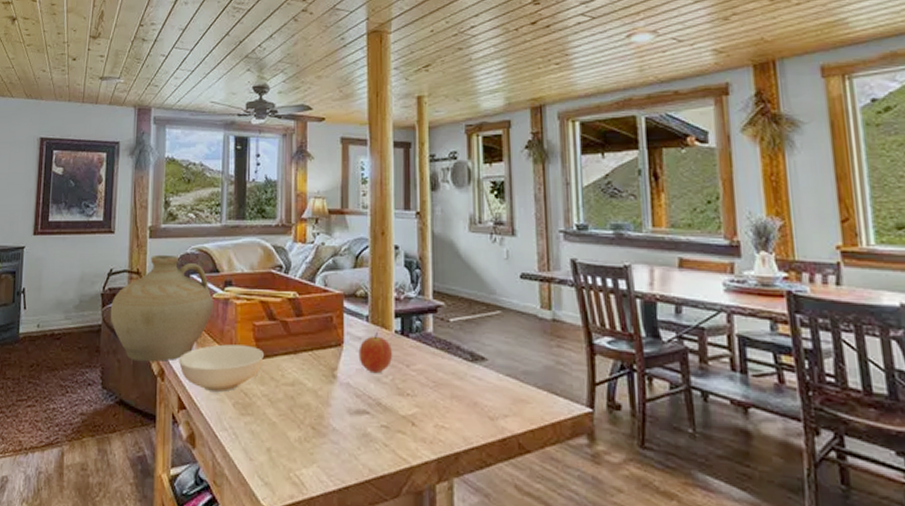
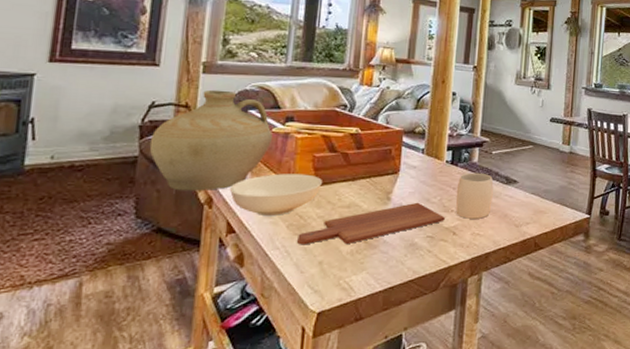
cutting board: none [244,381,400,429] -> present [297,202,445,245]
fruit: present [358,331,393,374] -> none [412,161,443,196]
mug: none [410,345,456,406] -> present [455,172,494,219]

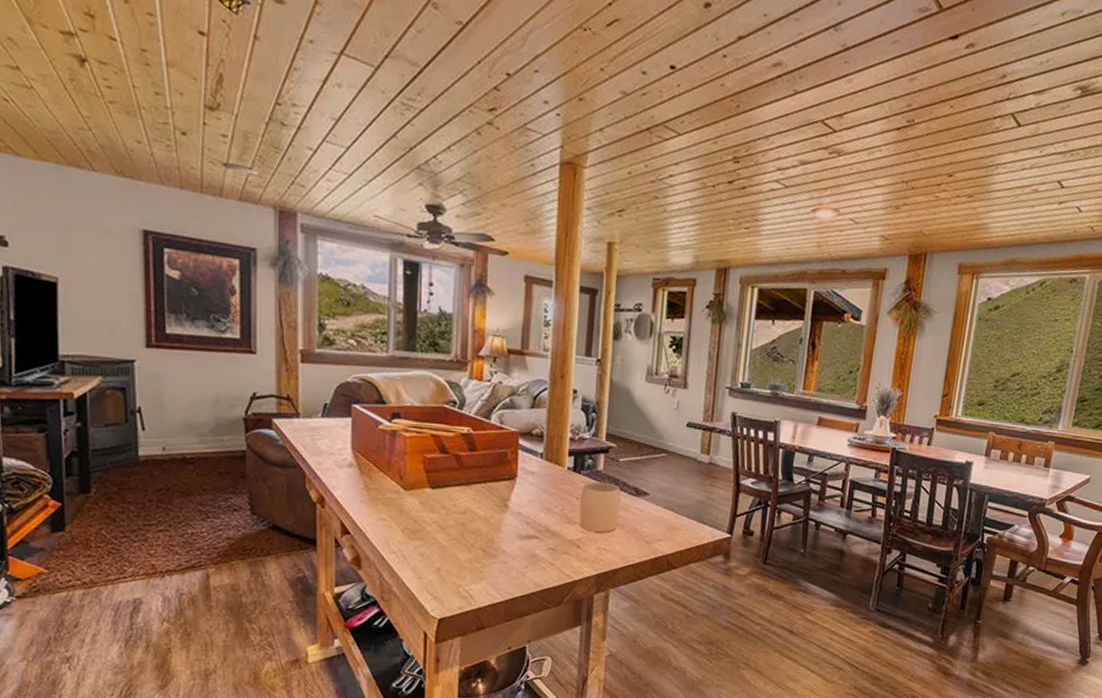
ceramic jug: present [149,89,272,191] -> none [256,381,379,490]
bowl: present [229,173,322,215] -> none [340,474,435,519]
cutting board: present [297,202,445,245] -> none [413,511,568,551]

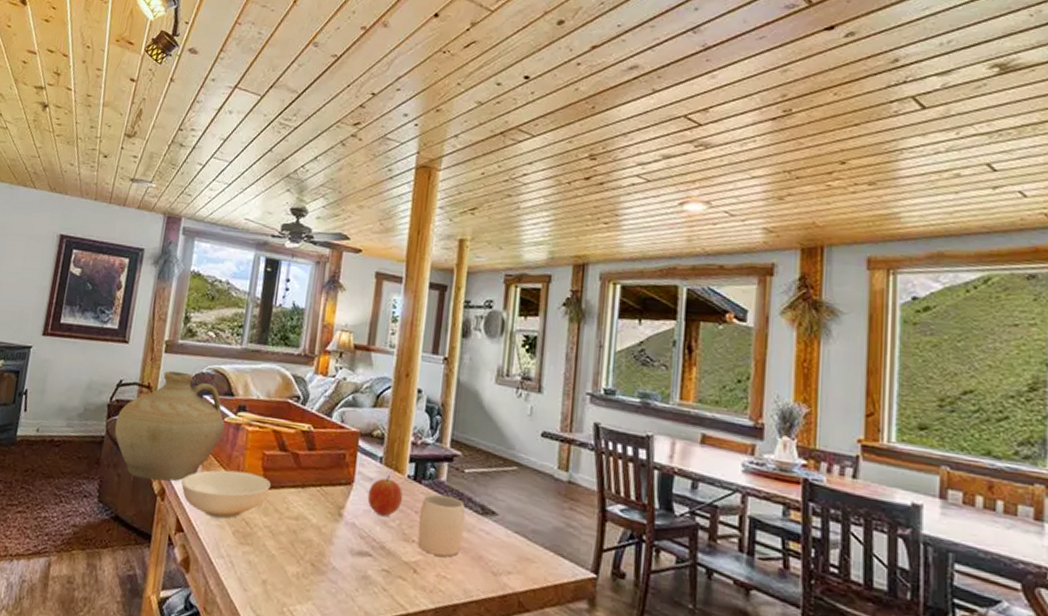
ceramic jug: none [256,381,379,490] -> present [114,370,225,481]
bowl: none [340,474,435,519] -> present [180,469,271,519]
fruit: none [531,467,565,505] -> present [367,474,404,517]

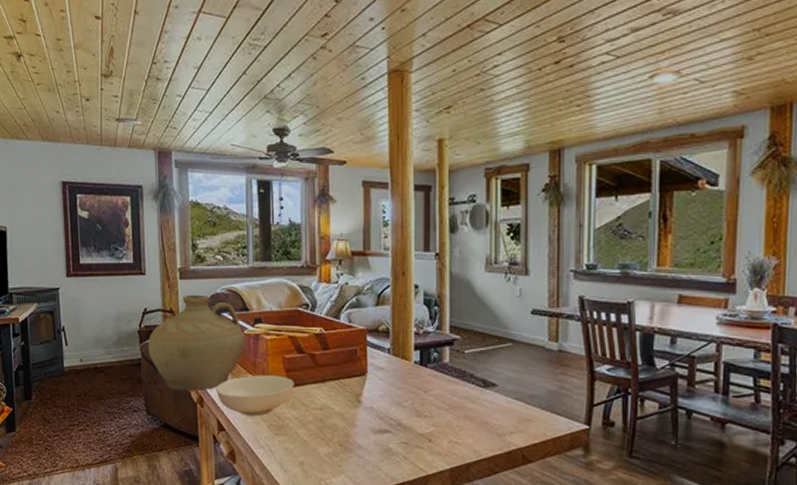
fruit: present [367,474,404,517] -> none [381,362,413,399]
mug: present [417,493,466,557] -> none [428,374,469,426]

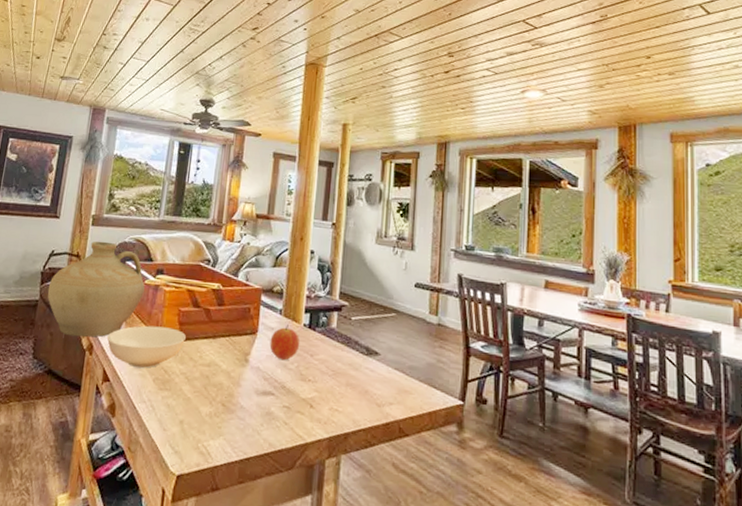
fruit: none [381,362,413,399] -> present [269,323,300,361]

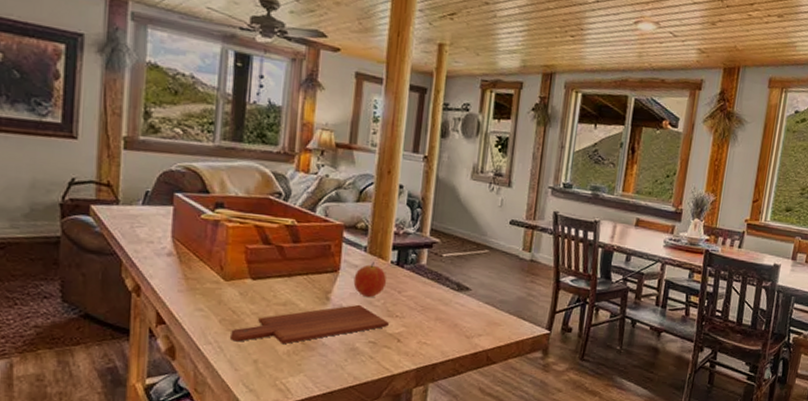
ceramic jug: present [47,241,145,338] -> none [71,168,201,278]
bowl: present [106,325,186,368] -> none [157,264,256,309]
cutting board: none [161,367,302,405] -> present [231,304,389,344]

